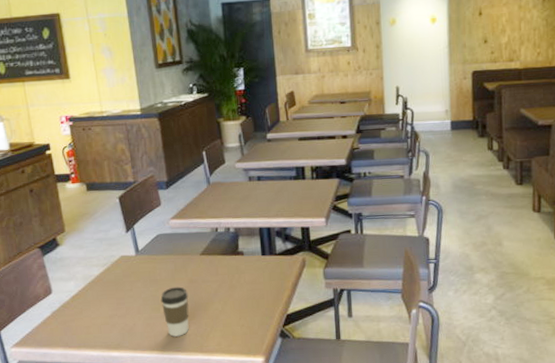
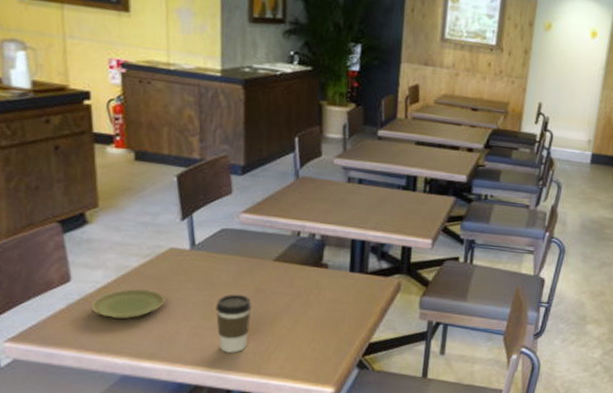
plate: none [68,292,123,319] -> present [91,289,166,319]

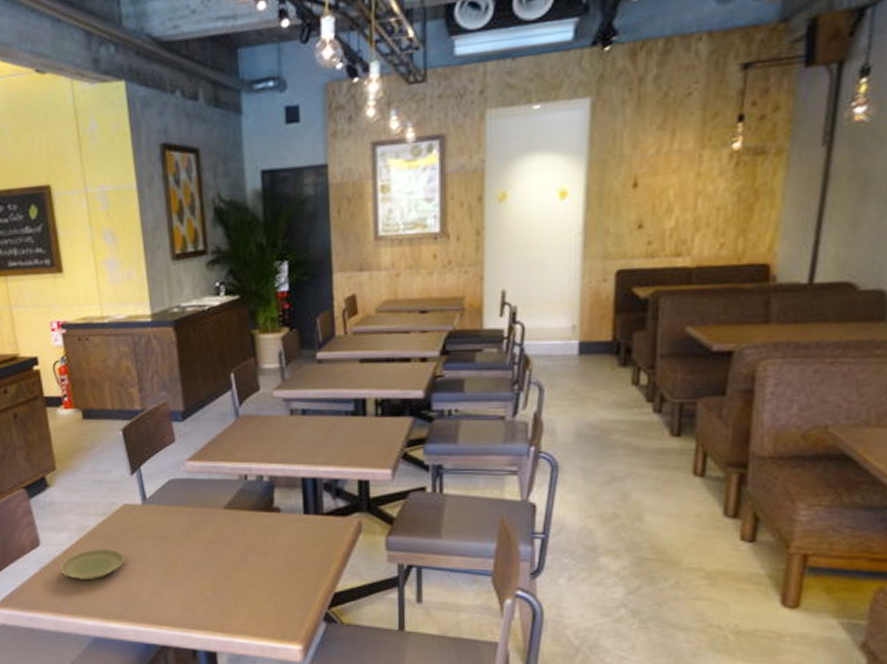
coffee cup: present [215,294,252,353] -> none [172,547,208,610]

